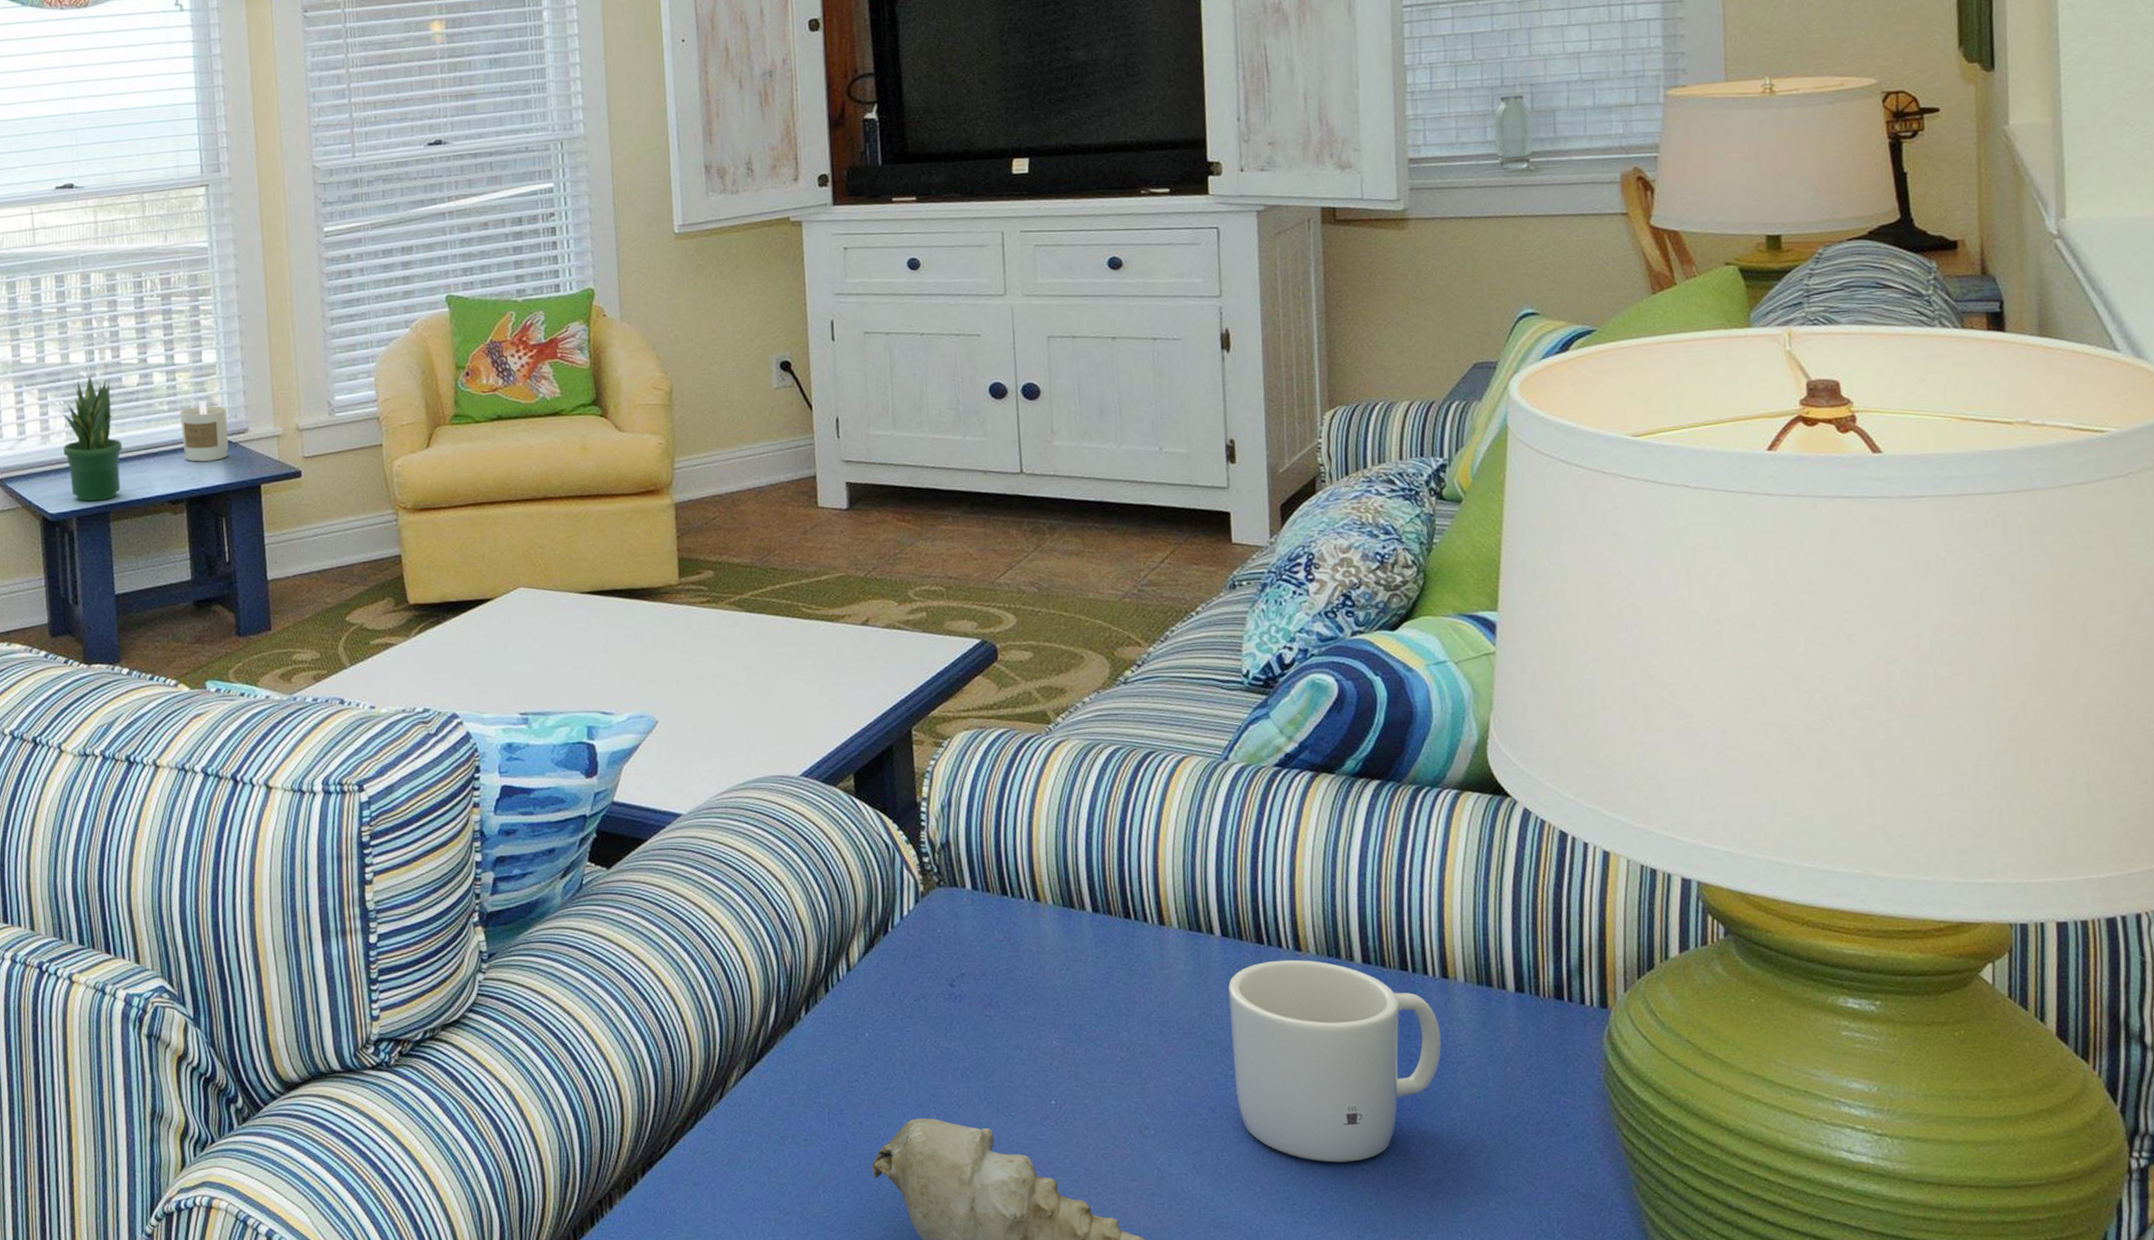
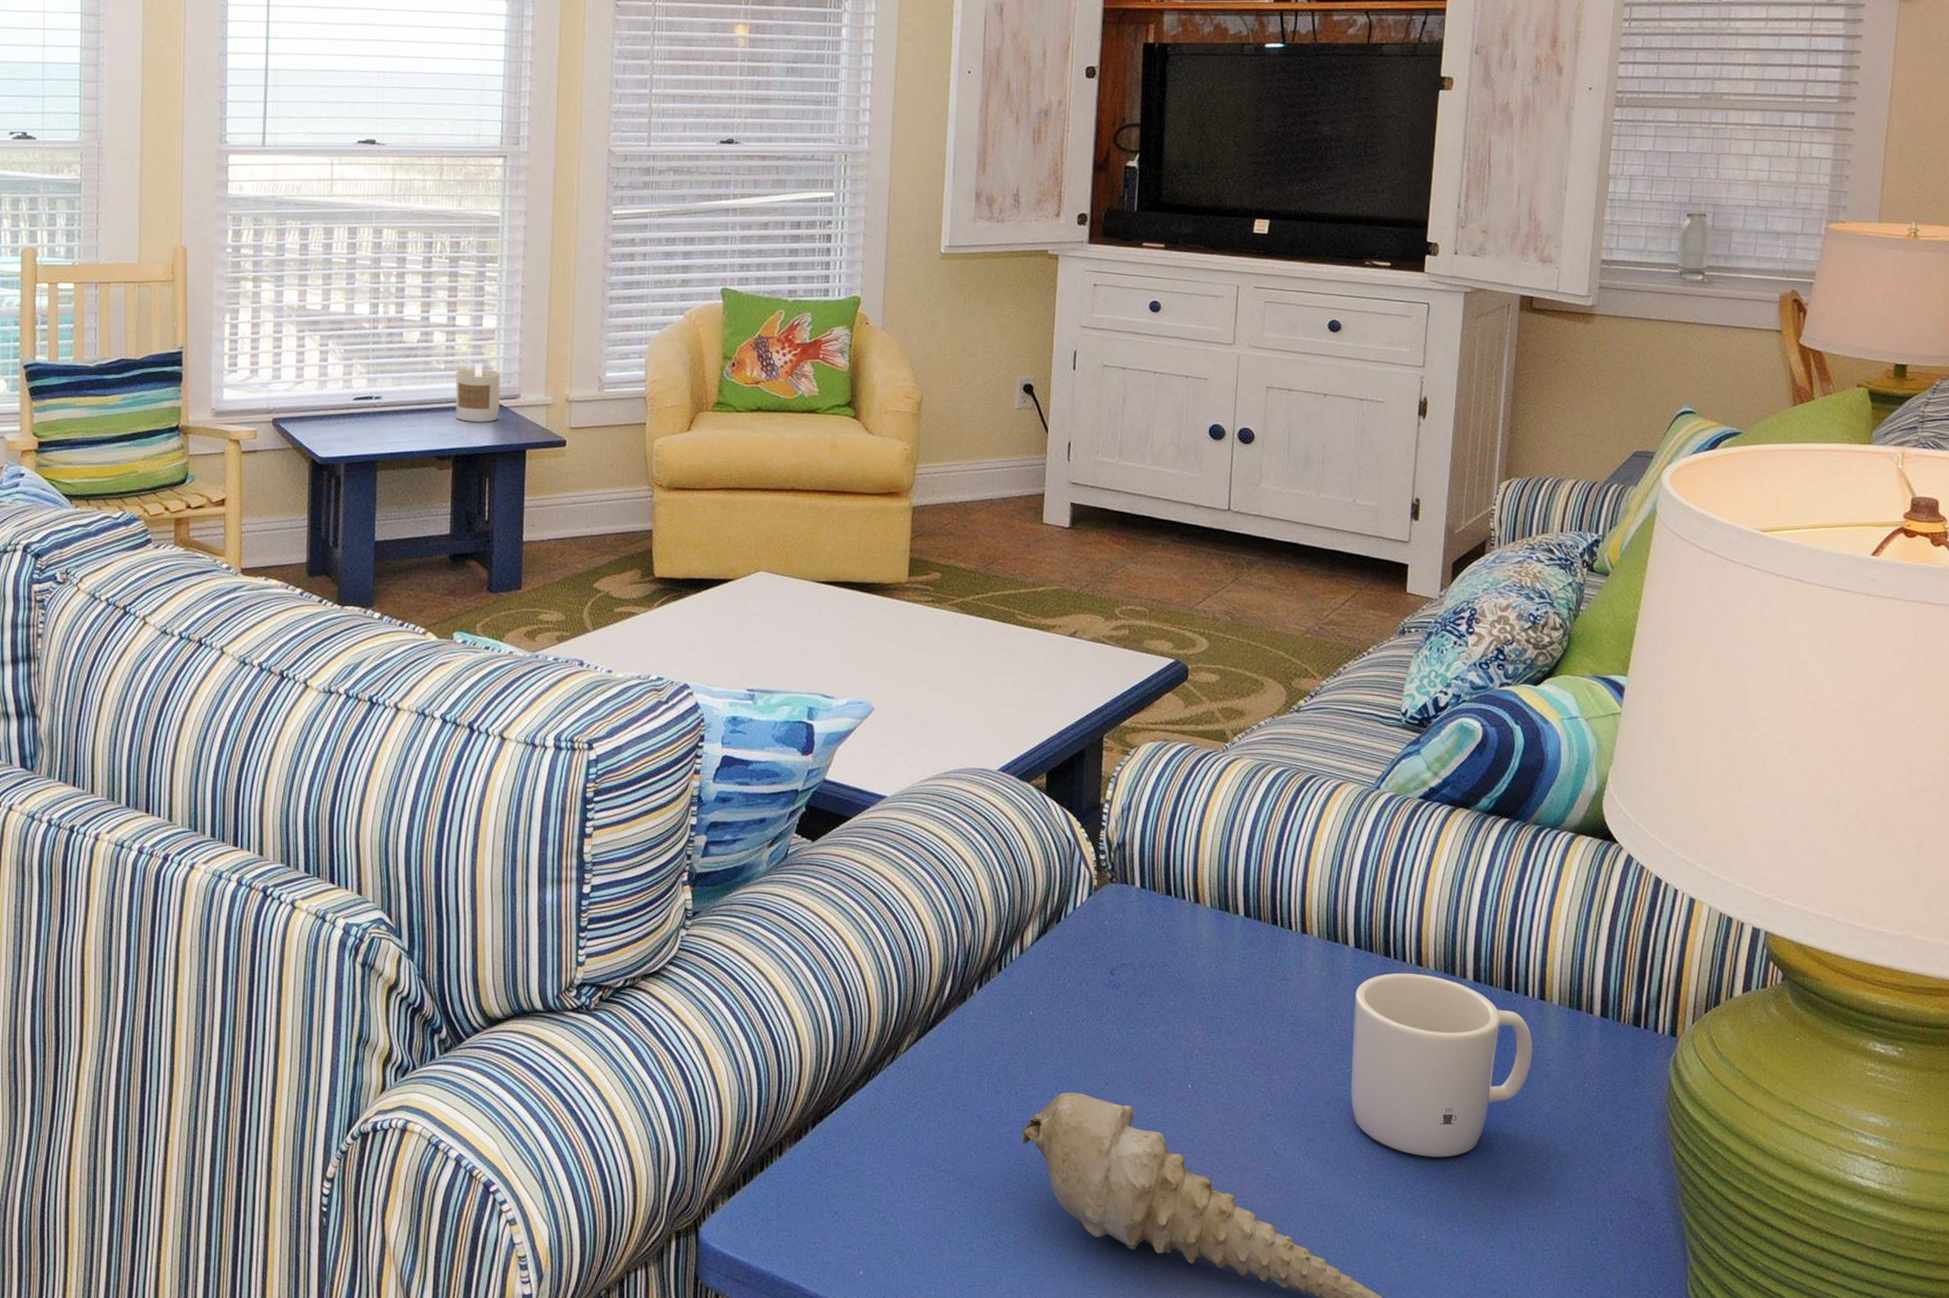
planter: present [63,375,122,502] -> none [339,327,397,450]

